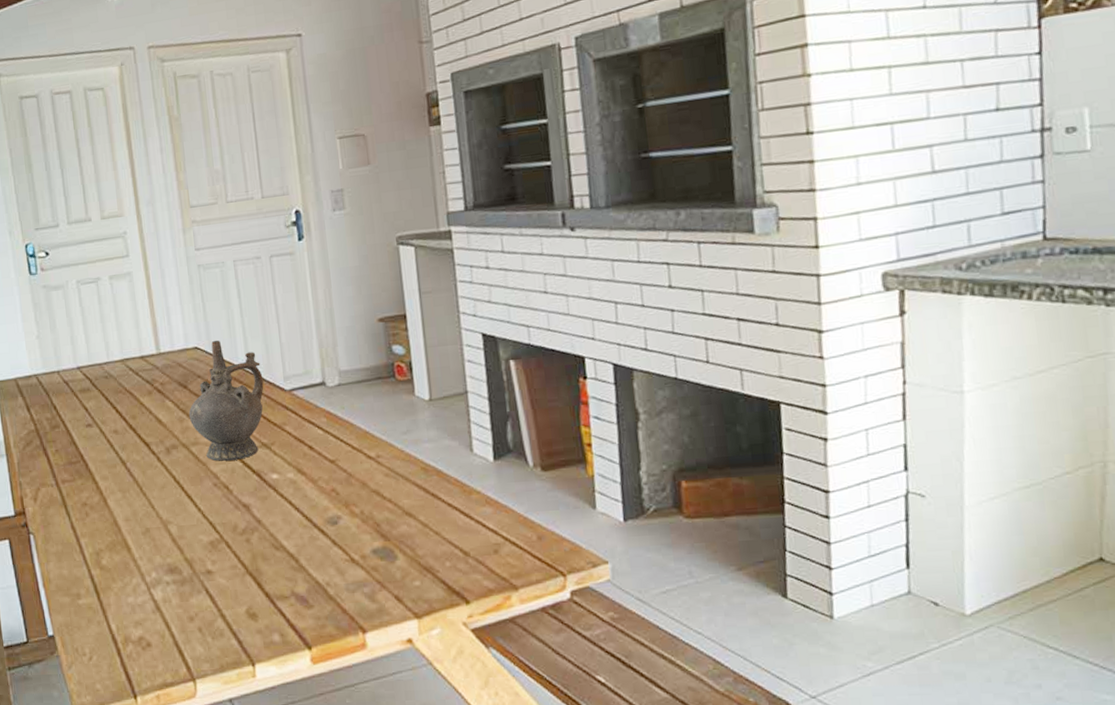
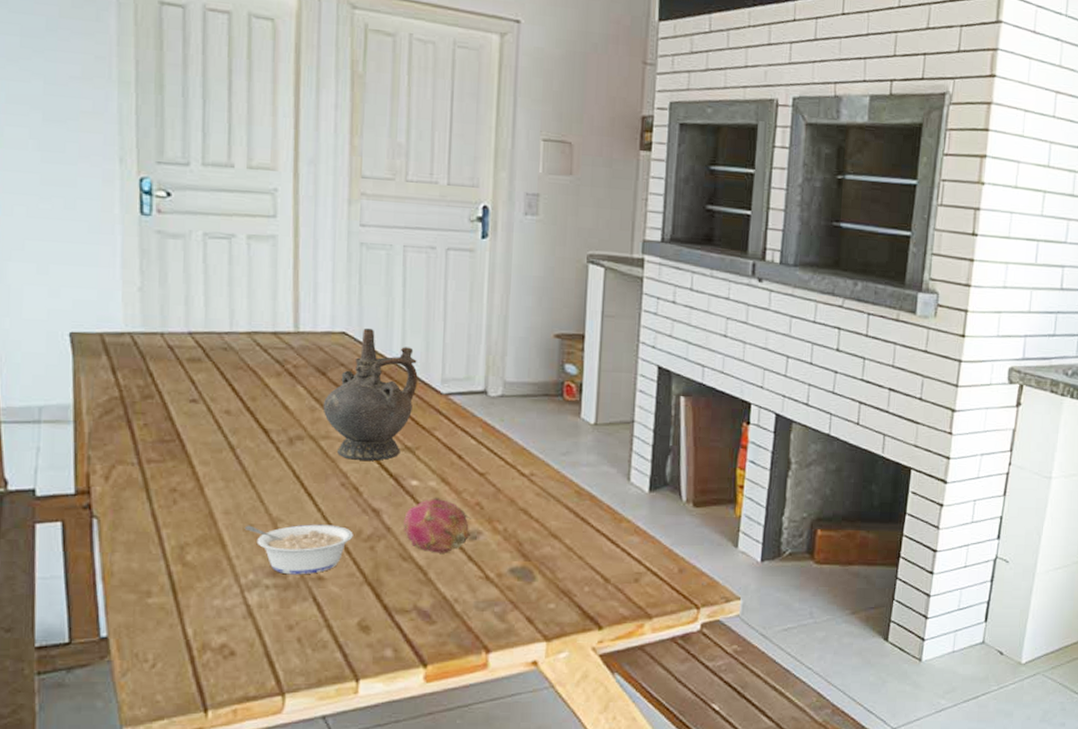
legume: none [142,522,231,571] -> present [244,524,353,575]
fruit: none [271,487,331,540] -> present [402,496,471,553]

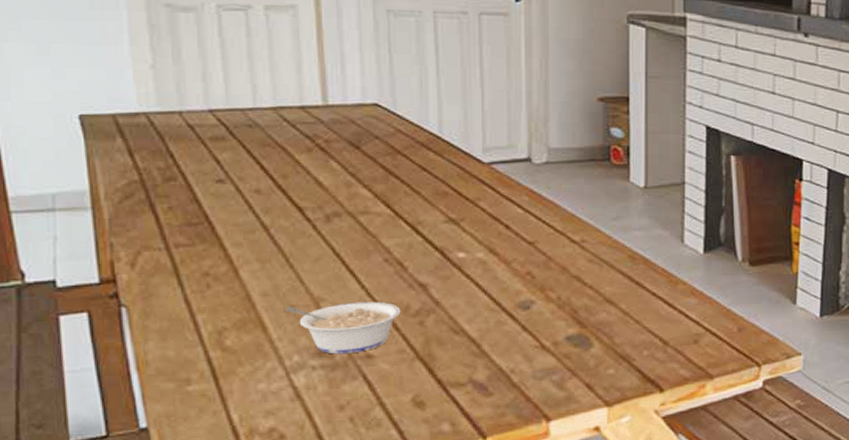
ceremonial vessel: present [323,328,418,461] -> none [359,98,458,234]
fruit: present [402,496,471,553] -> none [452,268,523,325]

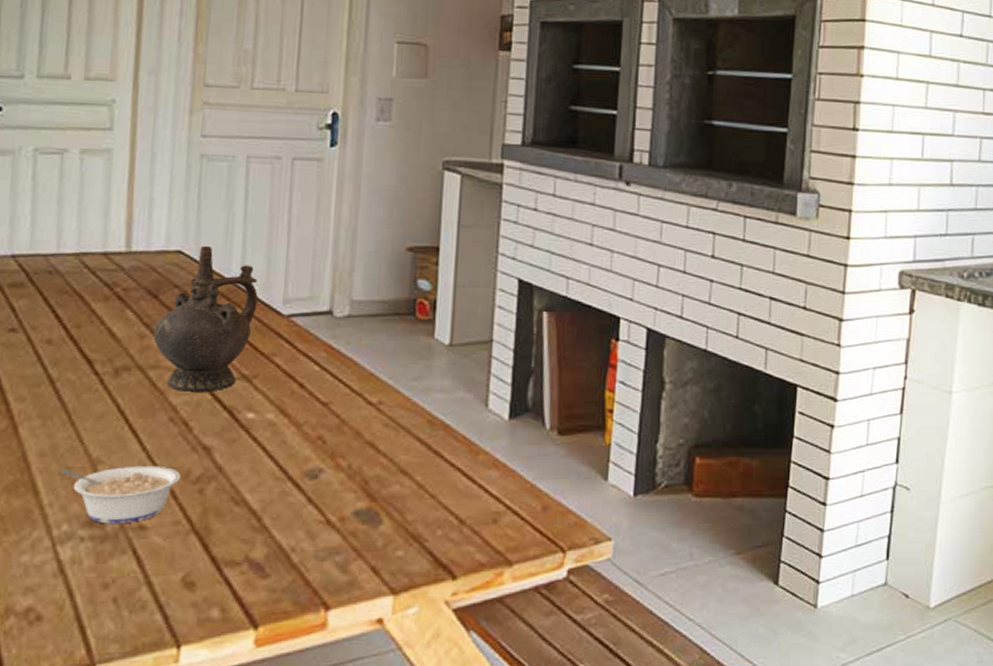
ceremonial vessel: none [359,98,458,234] -> present [153,245,258,392]

